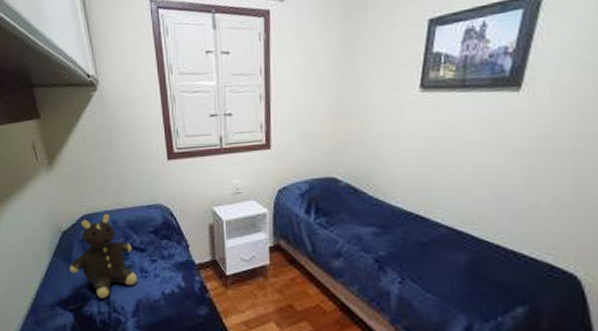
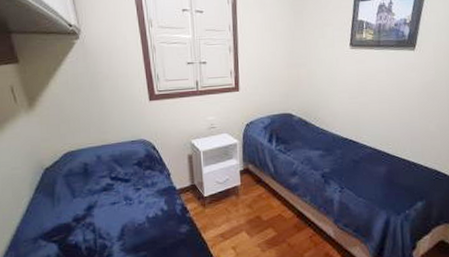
teddy bear: present [70,213,138,298] -> none [53,149,123,227]

